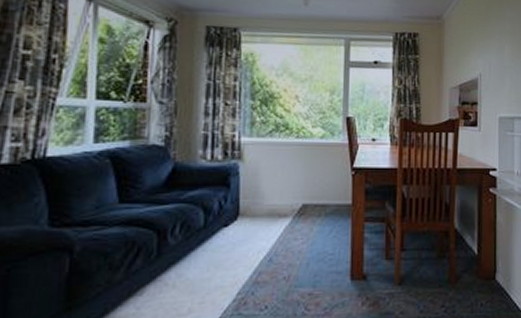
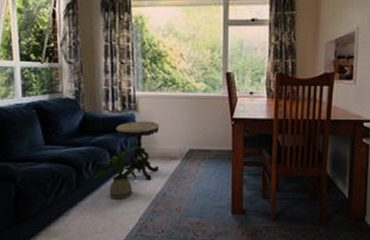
house plant: none [179,201,246,270] -> present [92,146,144,199]
side table: none [214,171,269,244] -> present [116,121,160,181]

